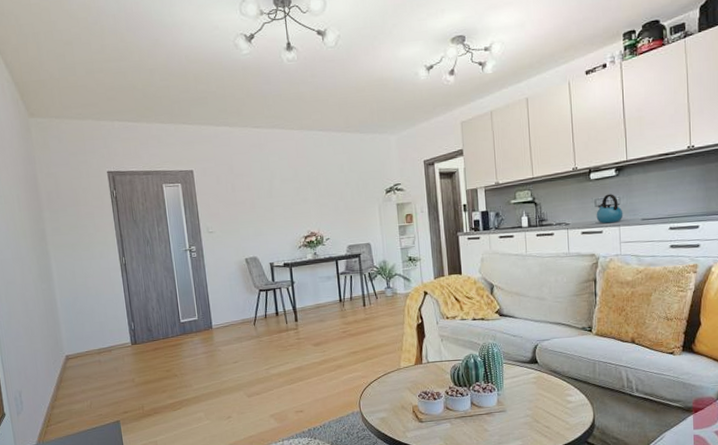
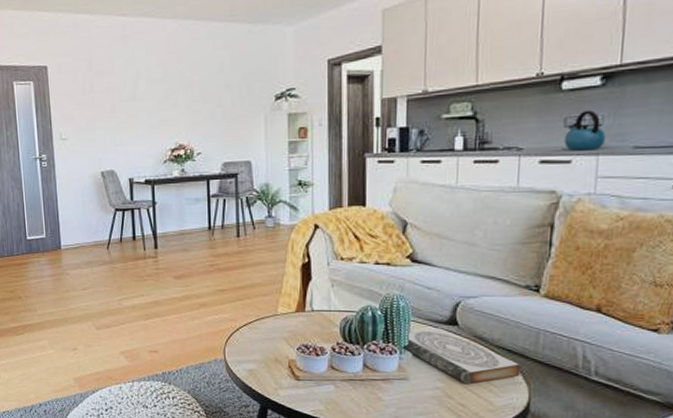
book: none [498,367,586,410] -> present [401,328,521,385]

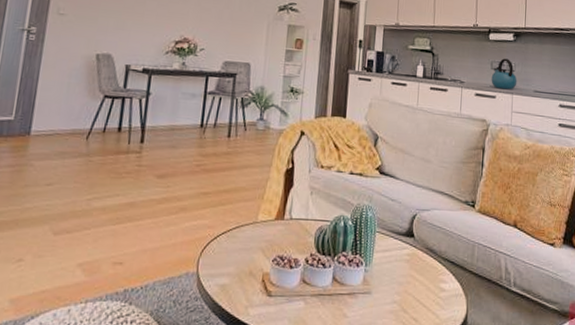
book: present [401,328,521,385] -> none [366,239,461,298]

